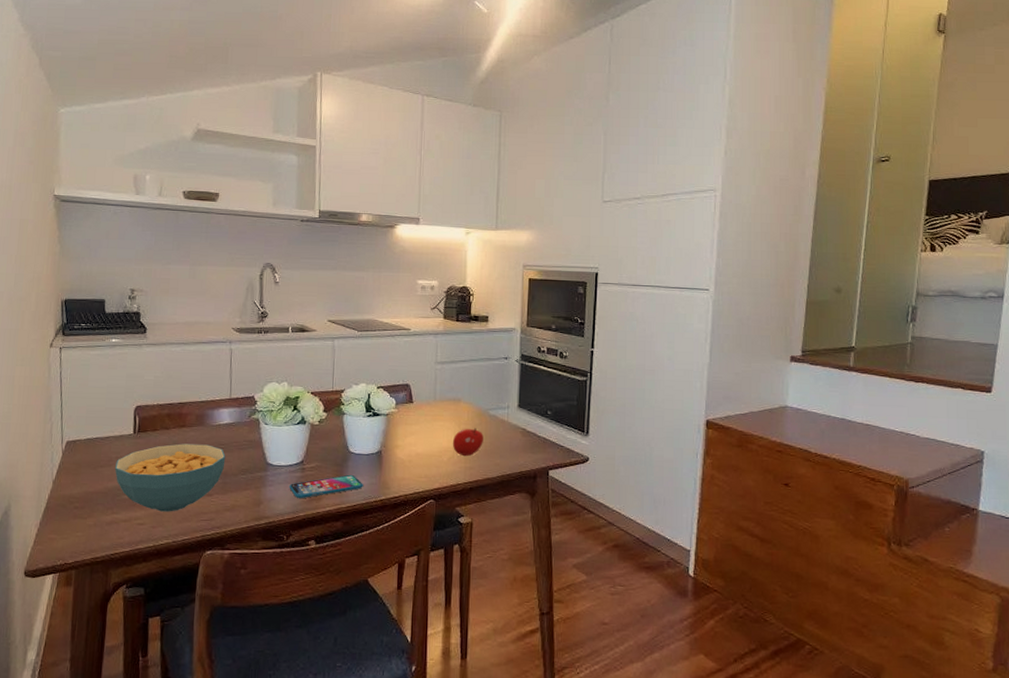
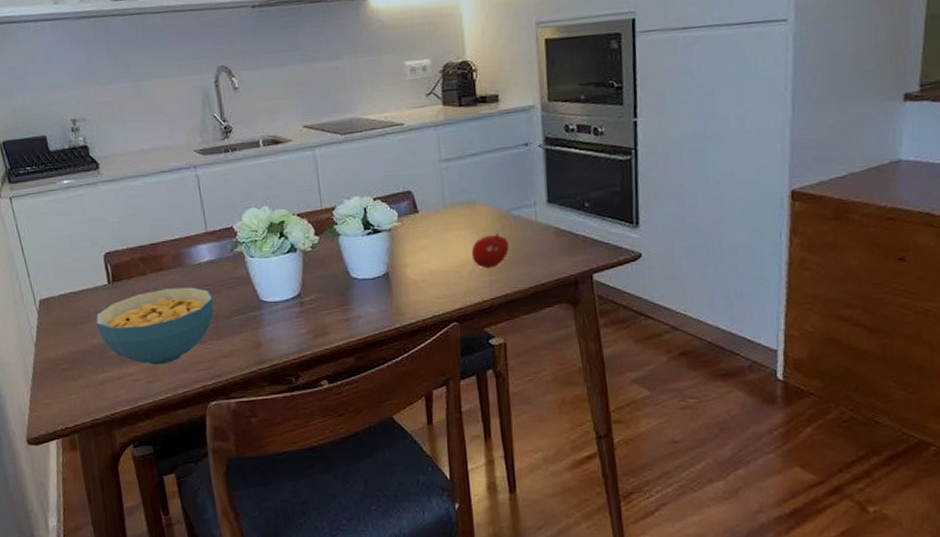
smartphone: present [289,474,363,499] -> none [289,303,373,337]

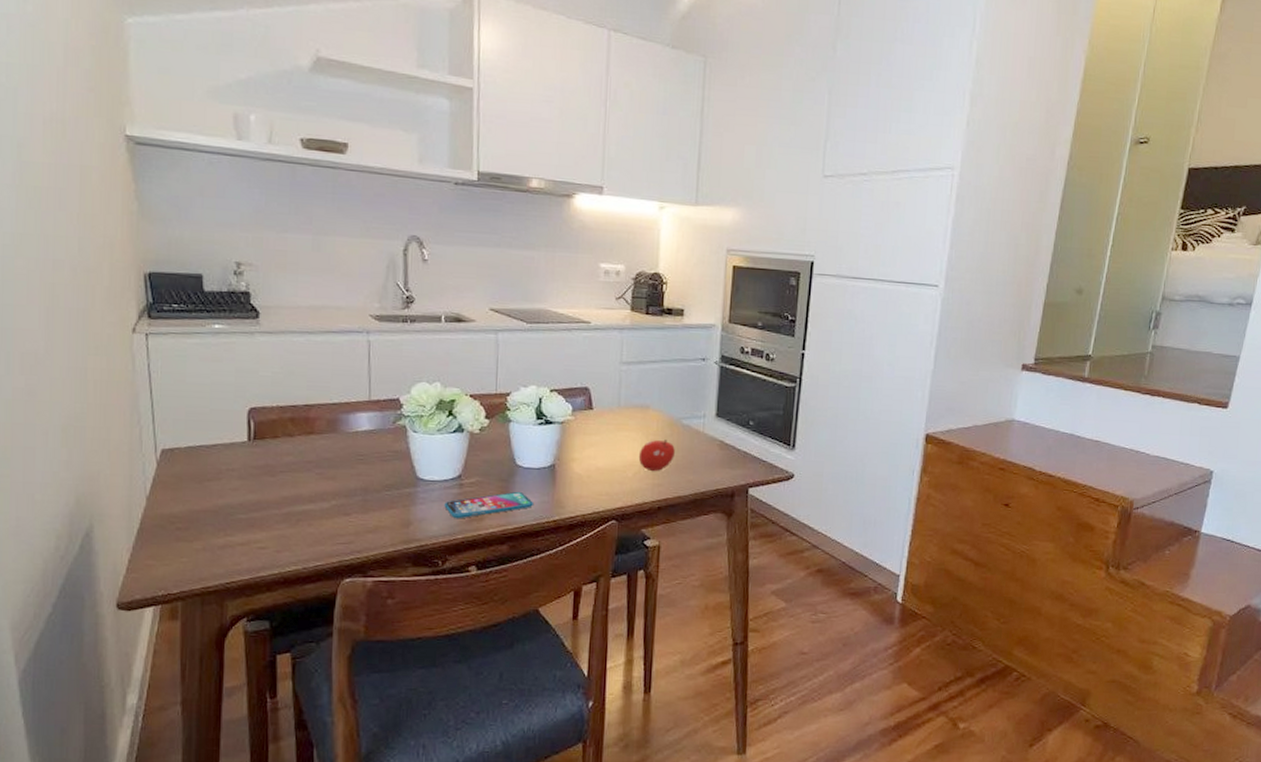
cereal bowl: present [95,287,214,365] -> none [225,453,366,534]
smartphone: none [289,303,373,337] -> present [444,491,533,519]

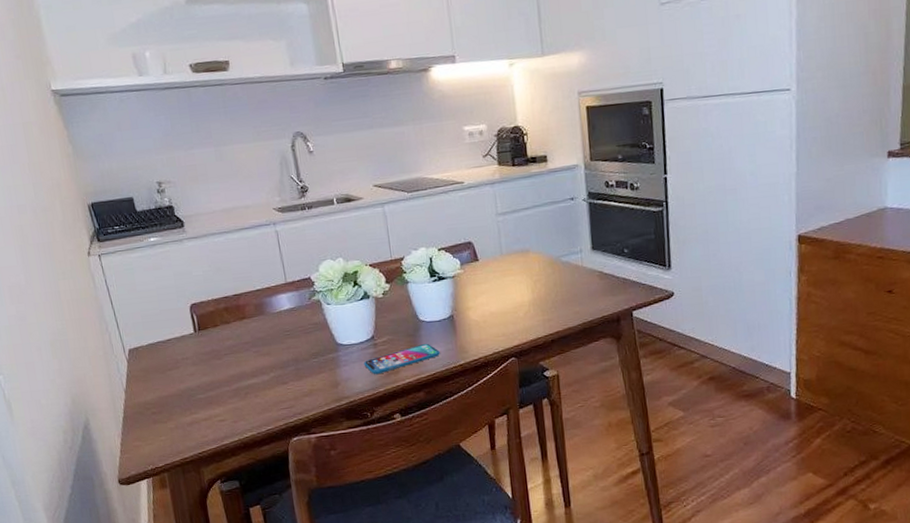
fruit: present [638,439,675,472] -> none [526,278,559,309]

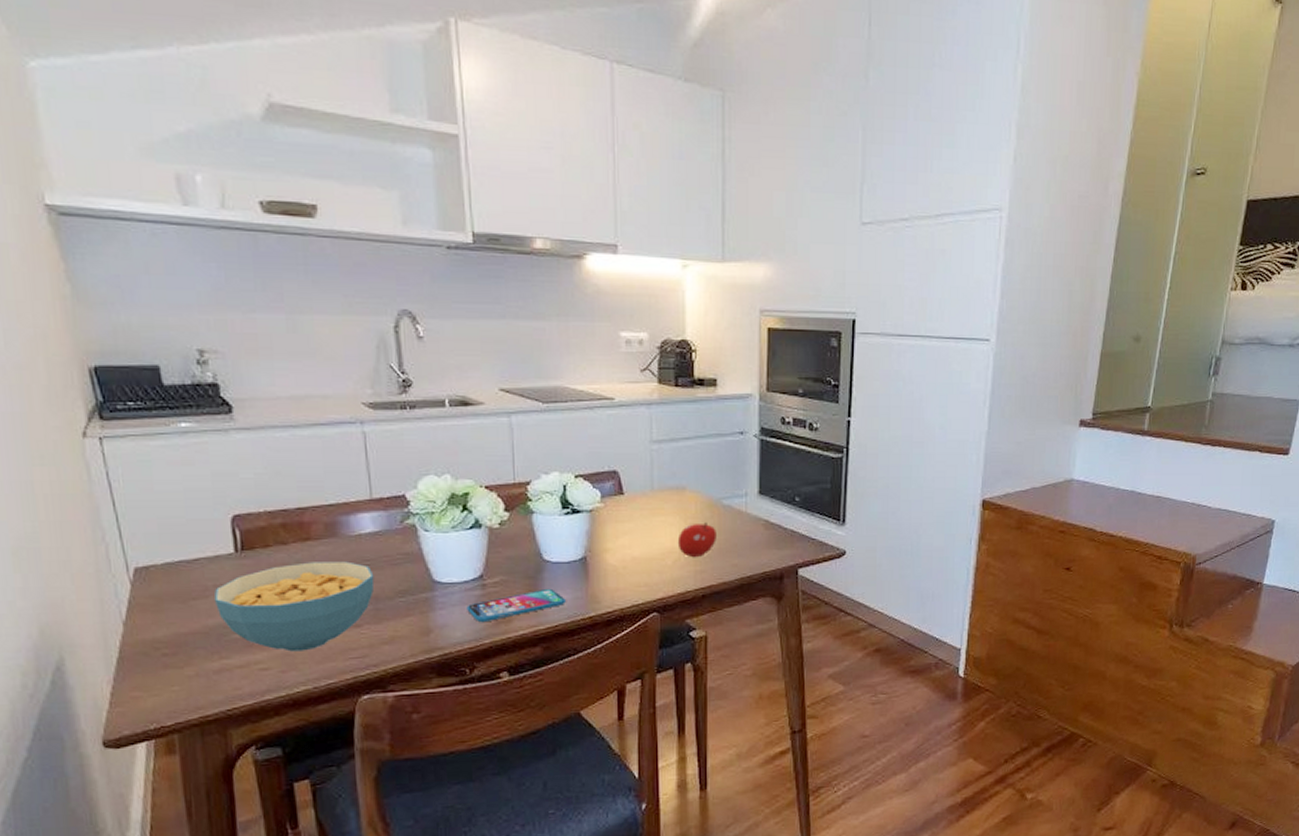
cereal bowl: none [183,333,294,406] -> present [214,561,375,652]
fruit: none [526,278,559,309] -> present [677,522,716,558]

